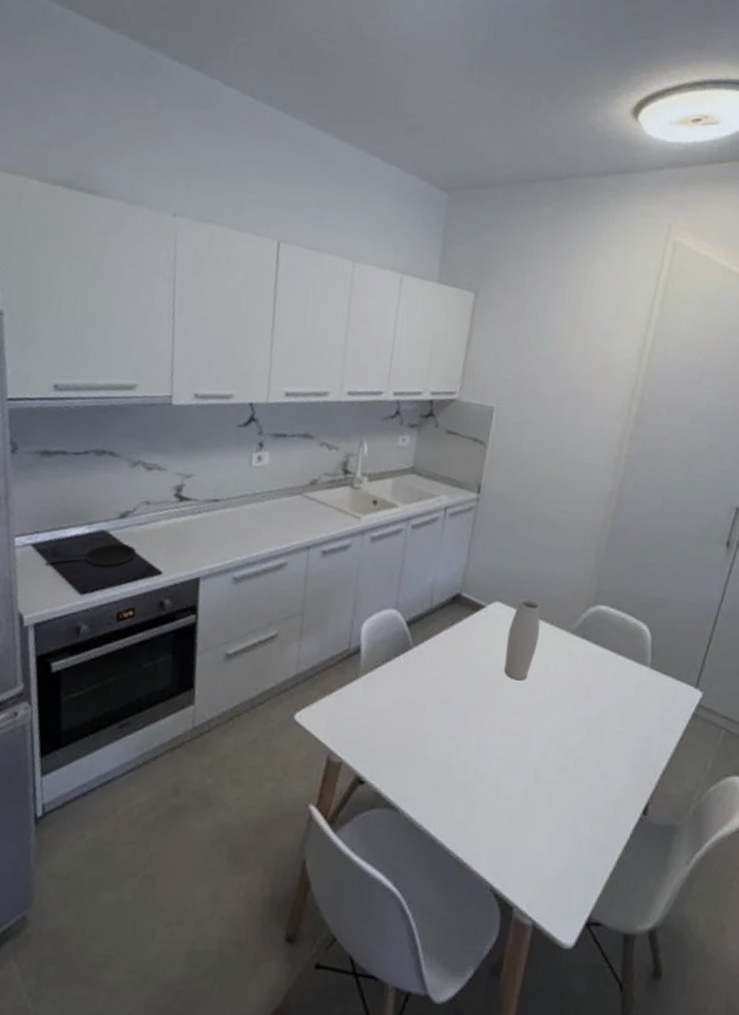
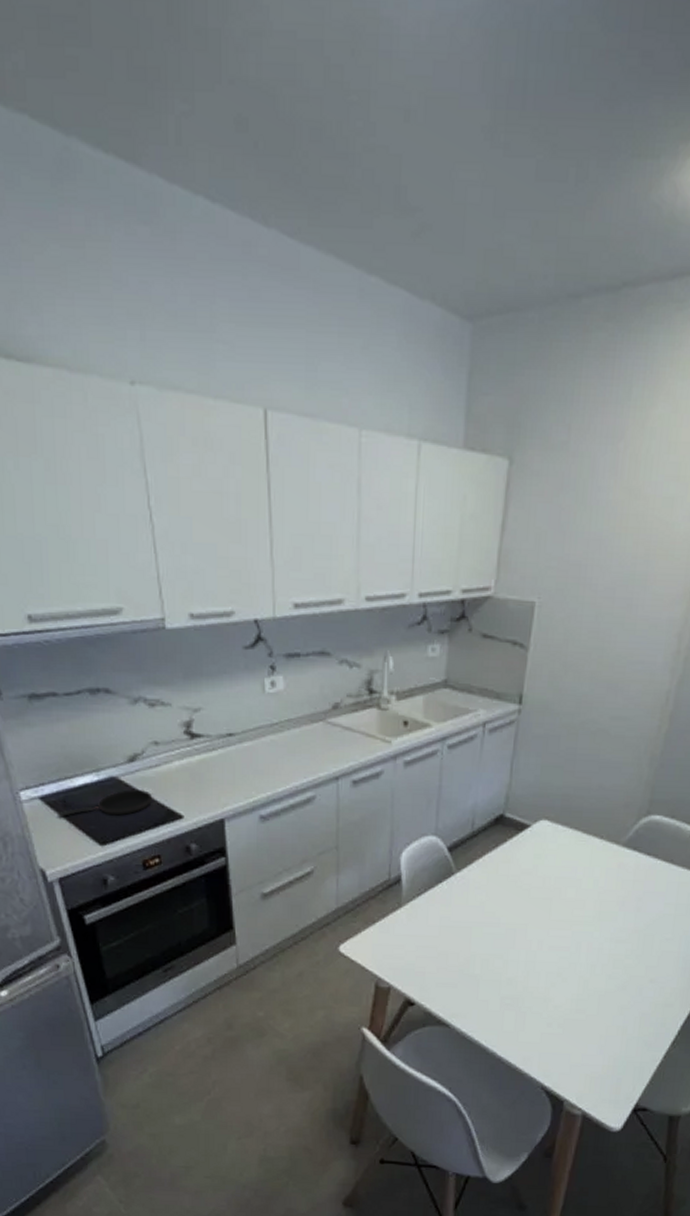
vase: present [504,598,542,681] -> none [552,813,591,897]

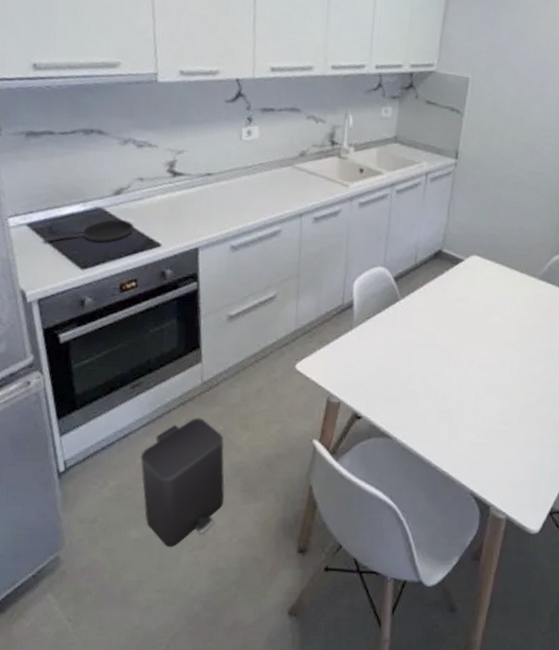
pedal bin: none [178,1003,270,1134] -> present [140,418,225,547]

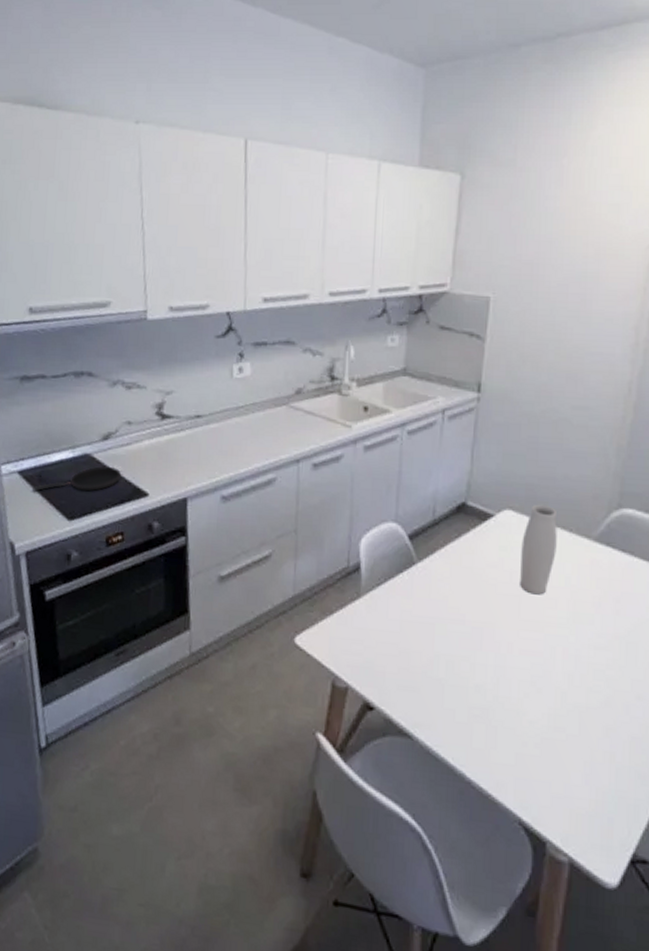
pedal bin: present [140,418,225,547] -> none [124,695,216,851]
vase: none [481,250,513,322] -> present [520,504,558,595]

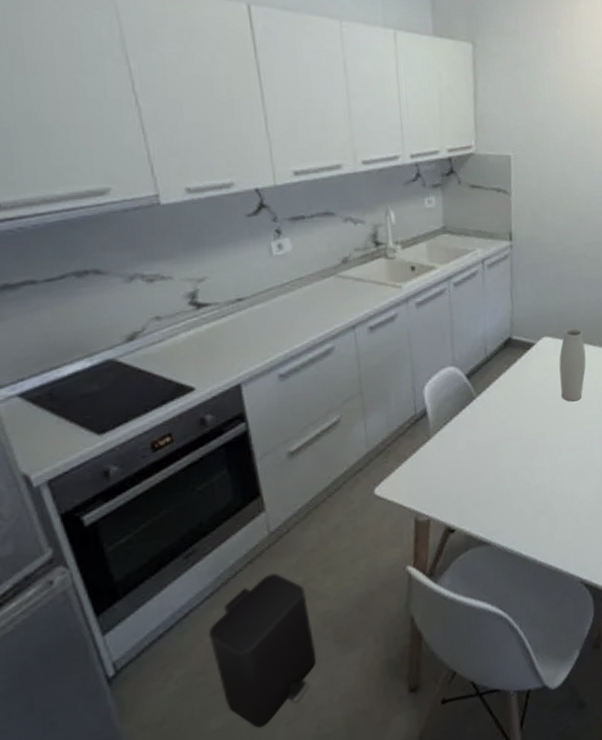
frying pan: present [33,465,121,492] -> none [43,367,157,413]
pedal bin: none [124,695,216,851] -> present [208,573,317,728]

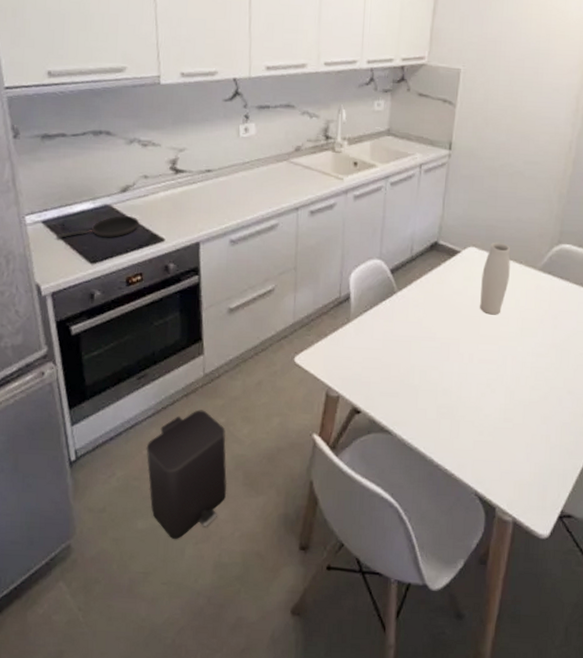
frying pan: none [43,367,157,413] -> present [56,215,139,239]

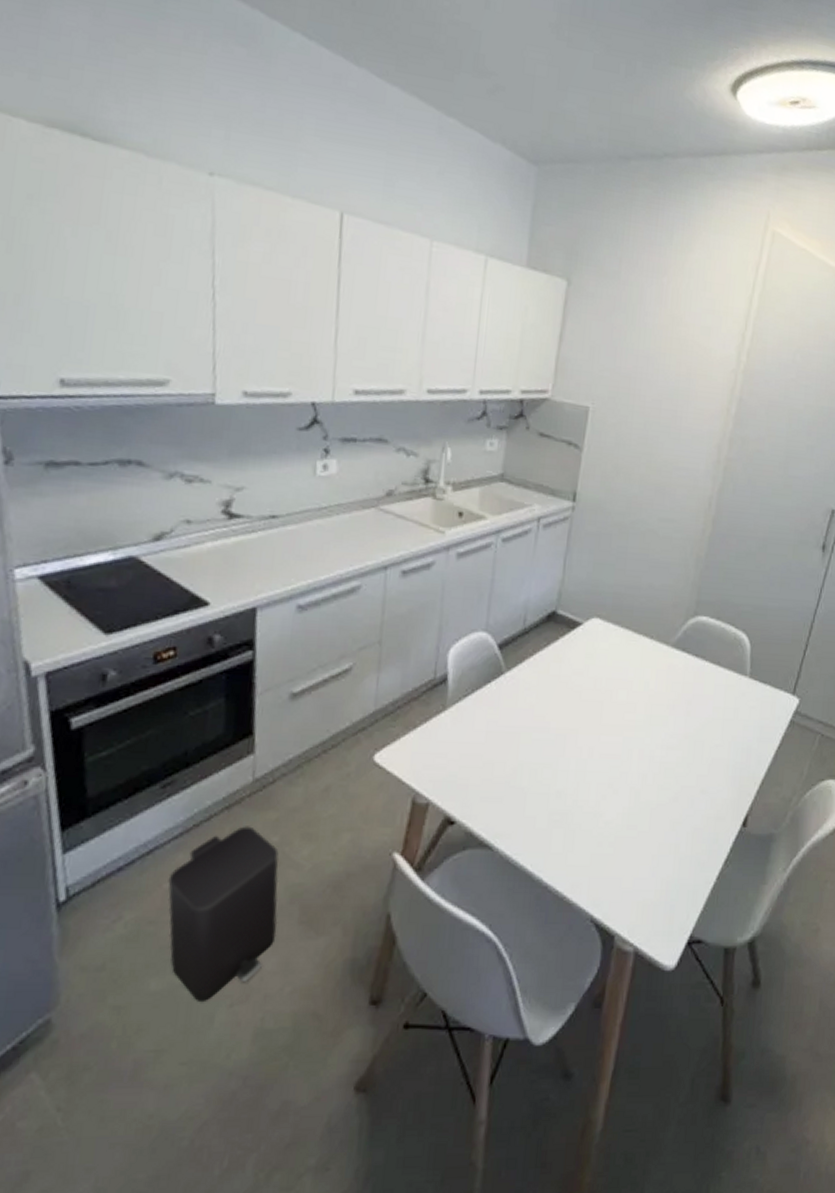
frying pan: present [56,215,139,239] -> none [58,570,176,601]
vase: present [480,242,511,315] -> none [603,612,641,700]

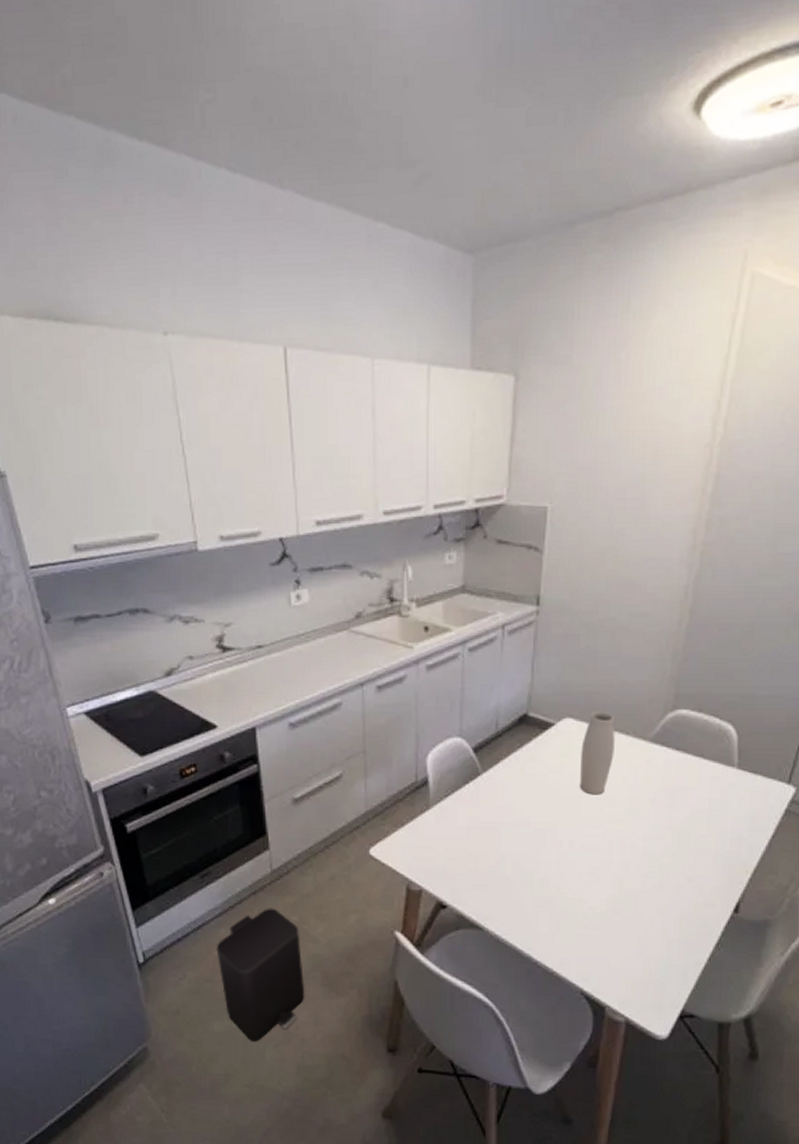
vase: none [603,612,641,700] -> present [580,710,616,795]

